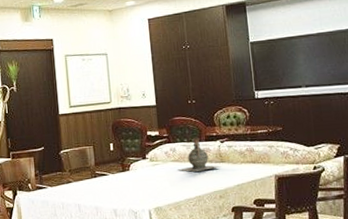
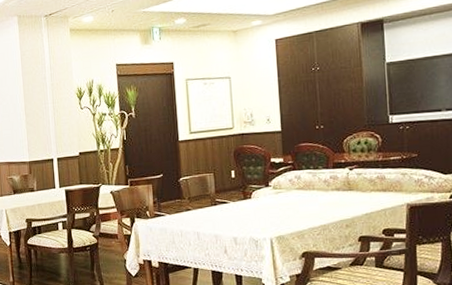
ceramic jug: present [176,138,221,172] -> none [301,165,349,200]

